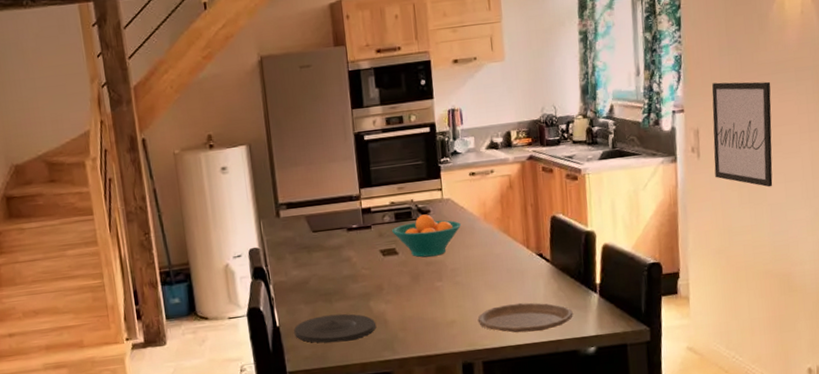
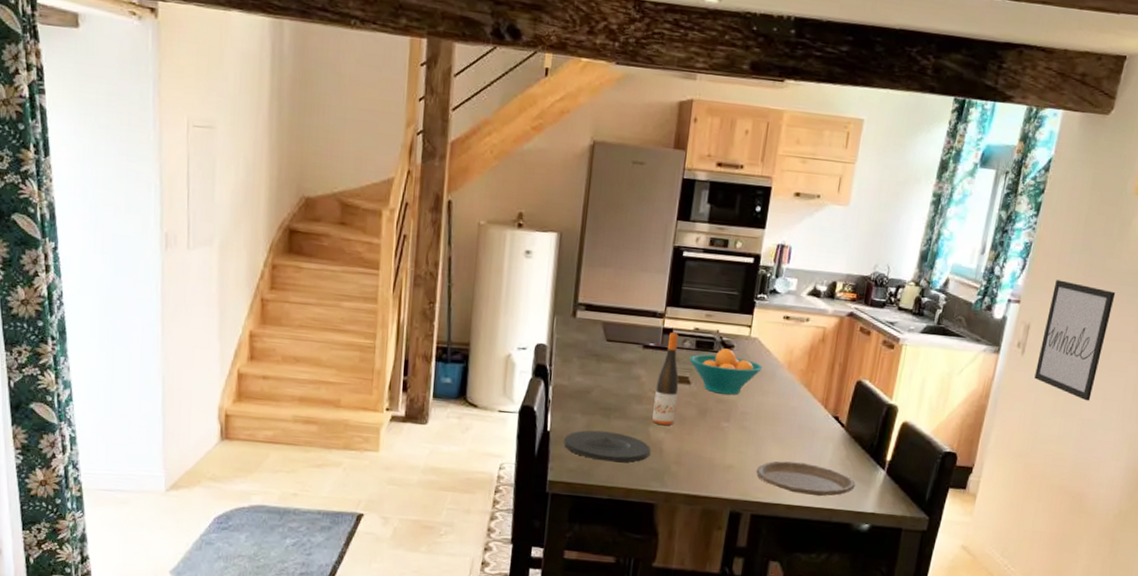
wine bottle: none [366,211,391,298] -> present [652,332,679,426]

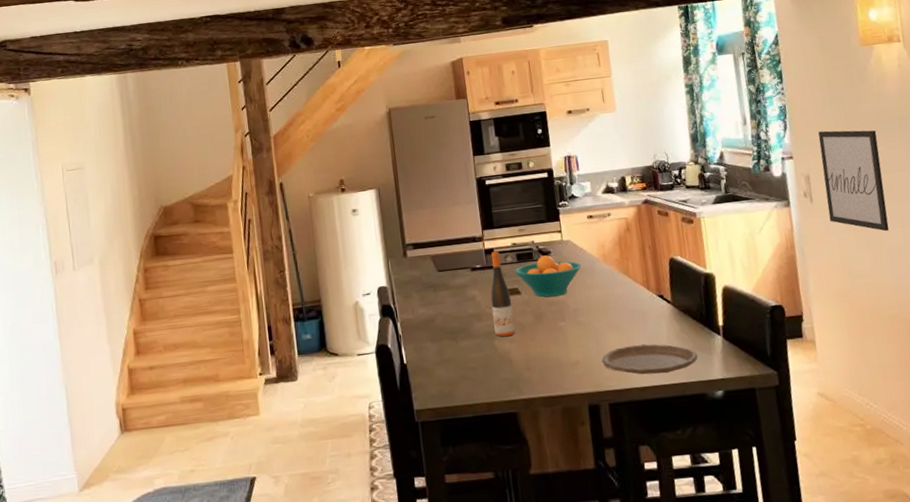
plate: present [564,430,650,463] -> none [421,352,501,382]

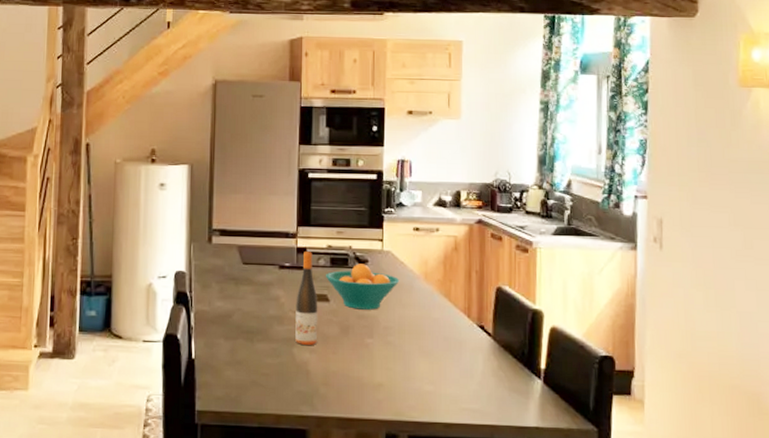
plate: present [602,344,698,375] -> none [407,376,513,412]
wall art: present [818,130,890,232] -> none [678,173,743,293]

